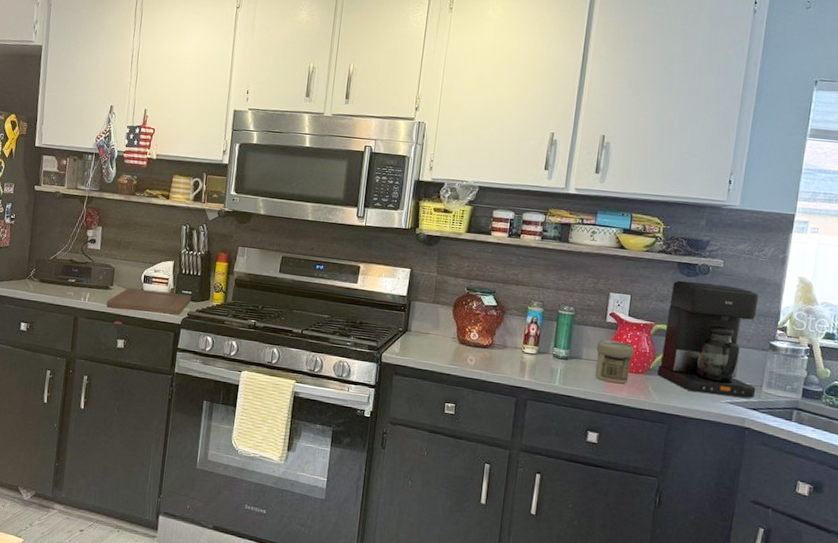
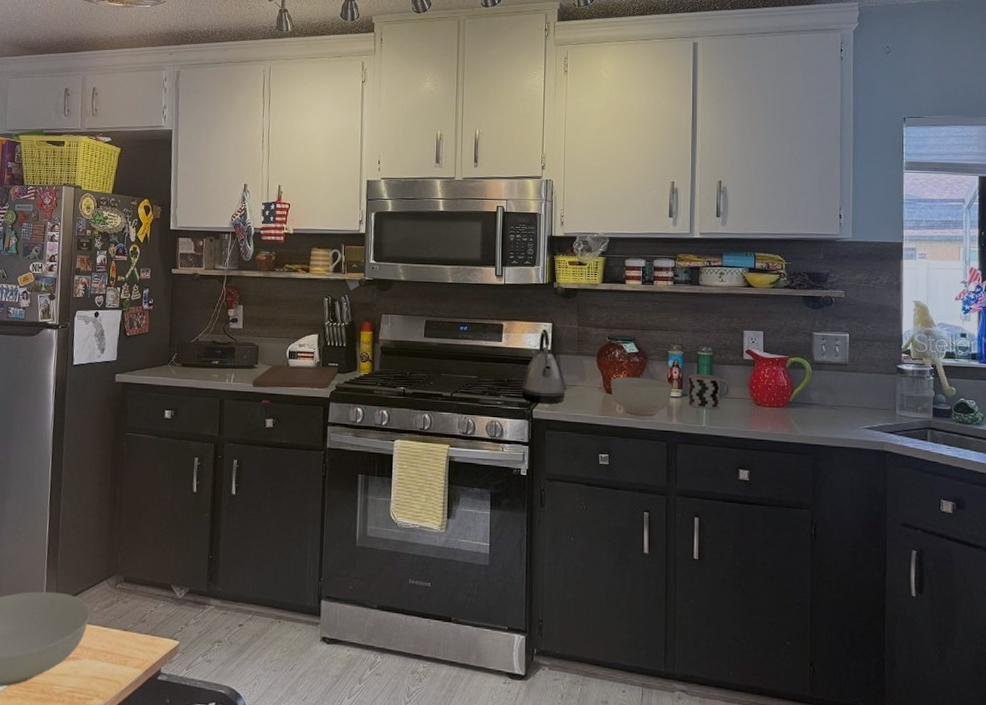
kettle: none [371,274,419,350] -> present [520,329,567,404]
bowl: none [464,328,529,371] -> present [611,376,673,417]
cup: none [542,332,589,370] -> present [687,373,730,410]
jar: present [594,339,634,384] -> none [737,377,773,419]
coffee maker: present [657,280,759,399] -> none [797,313,891,422]

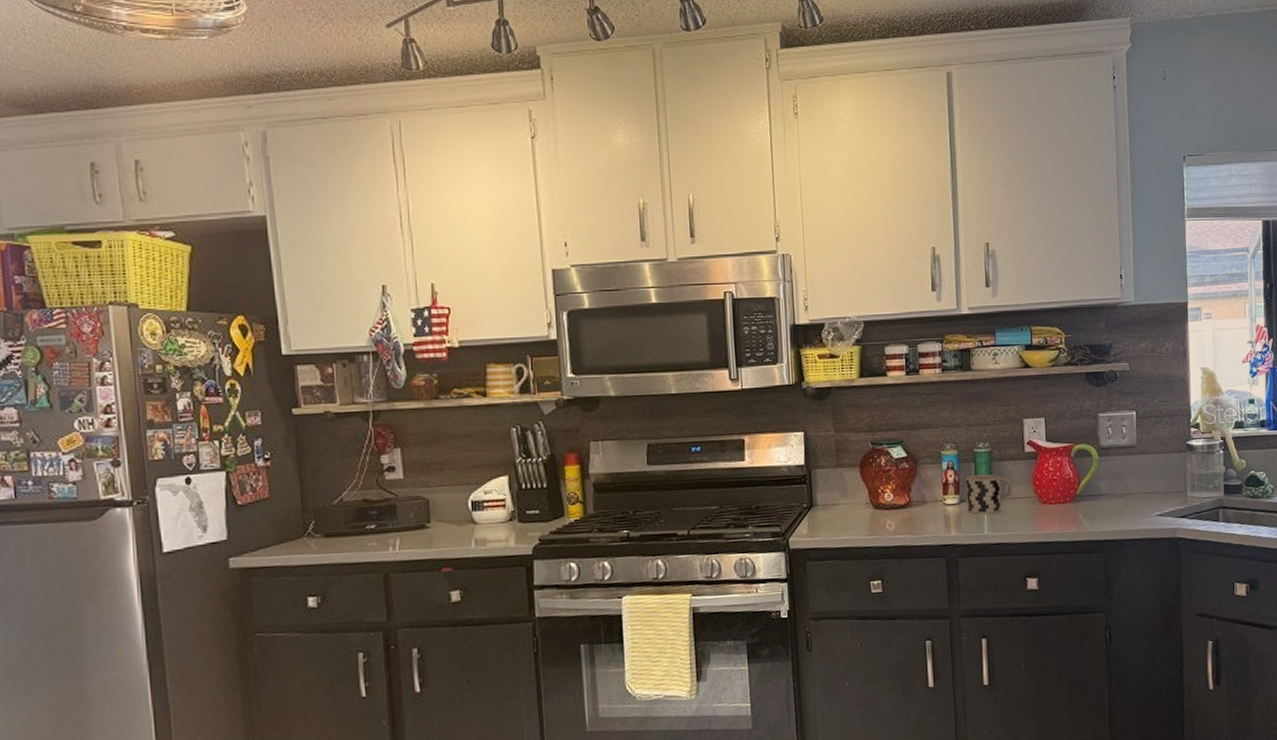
cutting board: present [253,365,339,389] -> none [427,515,541,553]
kettle: present [520,329,567,404] -> none [771,440,828,531]
bowl: present [611,376,673,417] -> none [877,485,949,532]

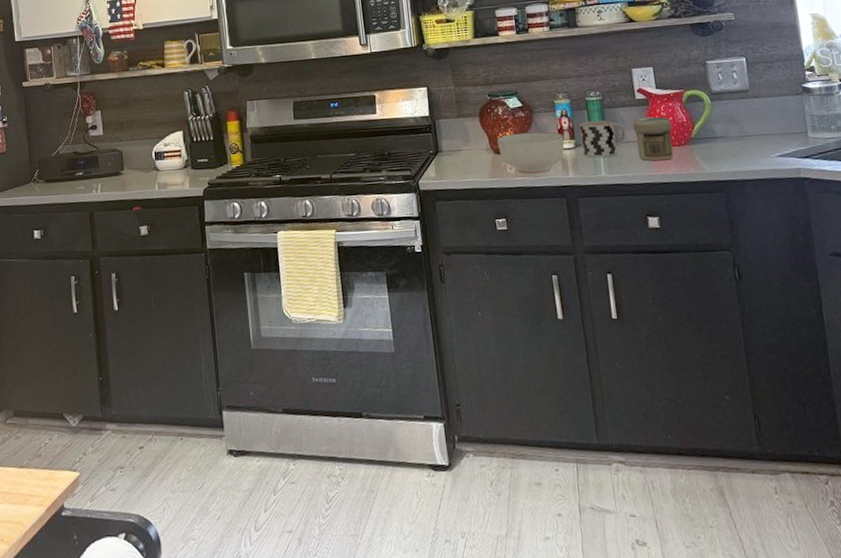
bowl: none [877,485,949,532] -> present [497,131,565,174]
jar: none [1020,471,1059,520] -> present [632,116,674,162]

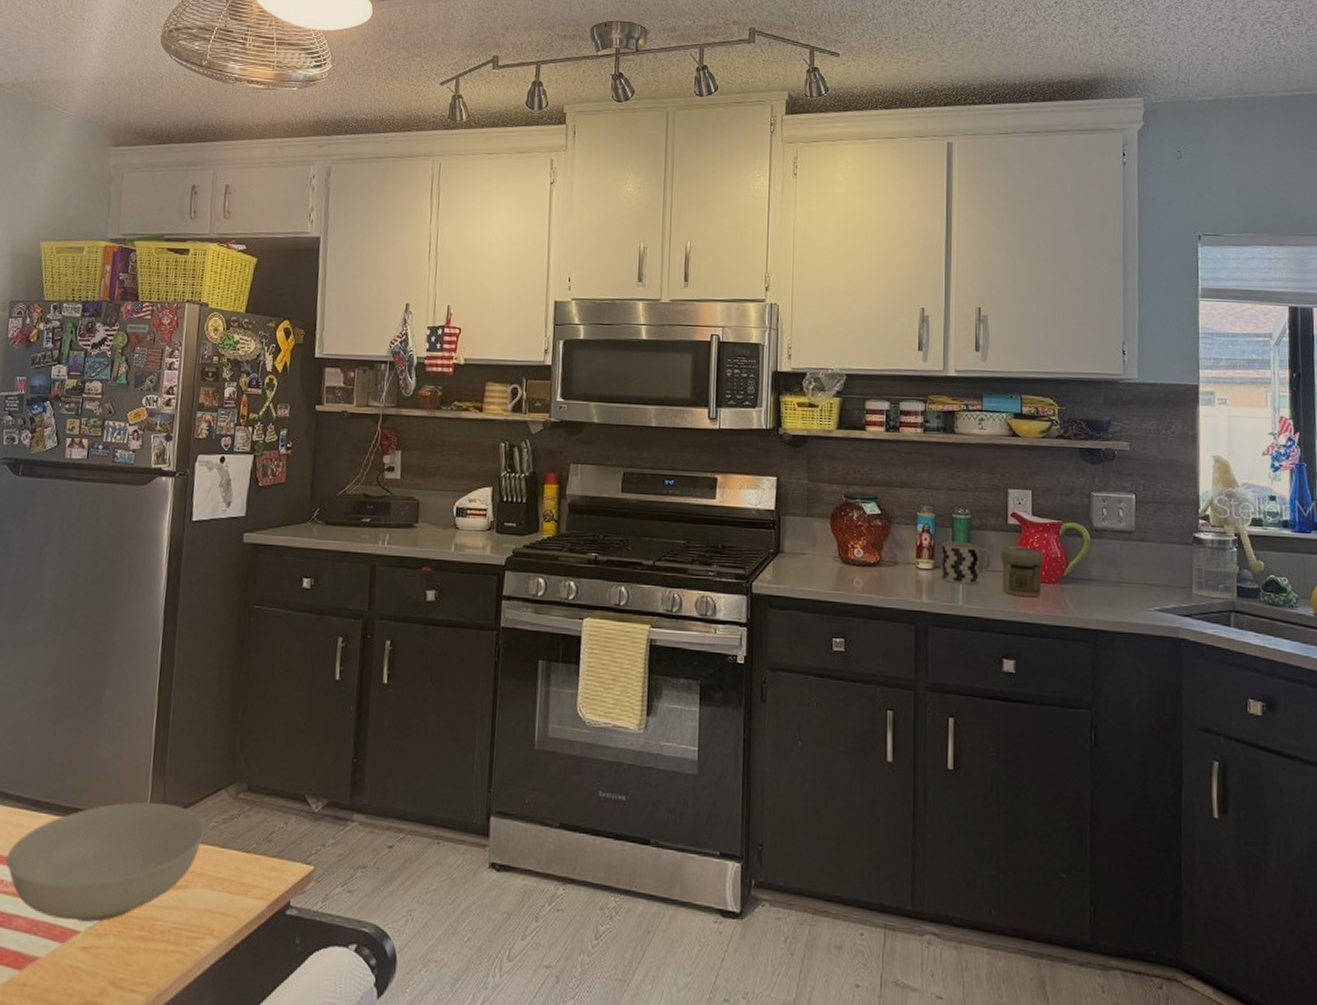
bowl: present [497,131,565,174] -> none [847,543,923,593]

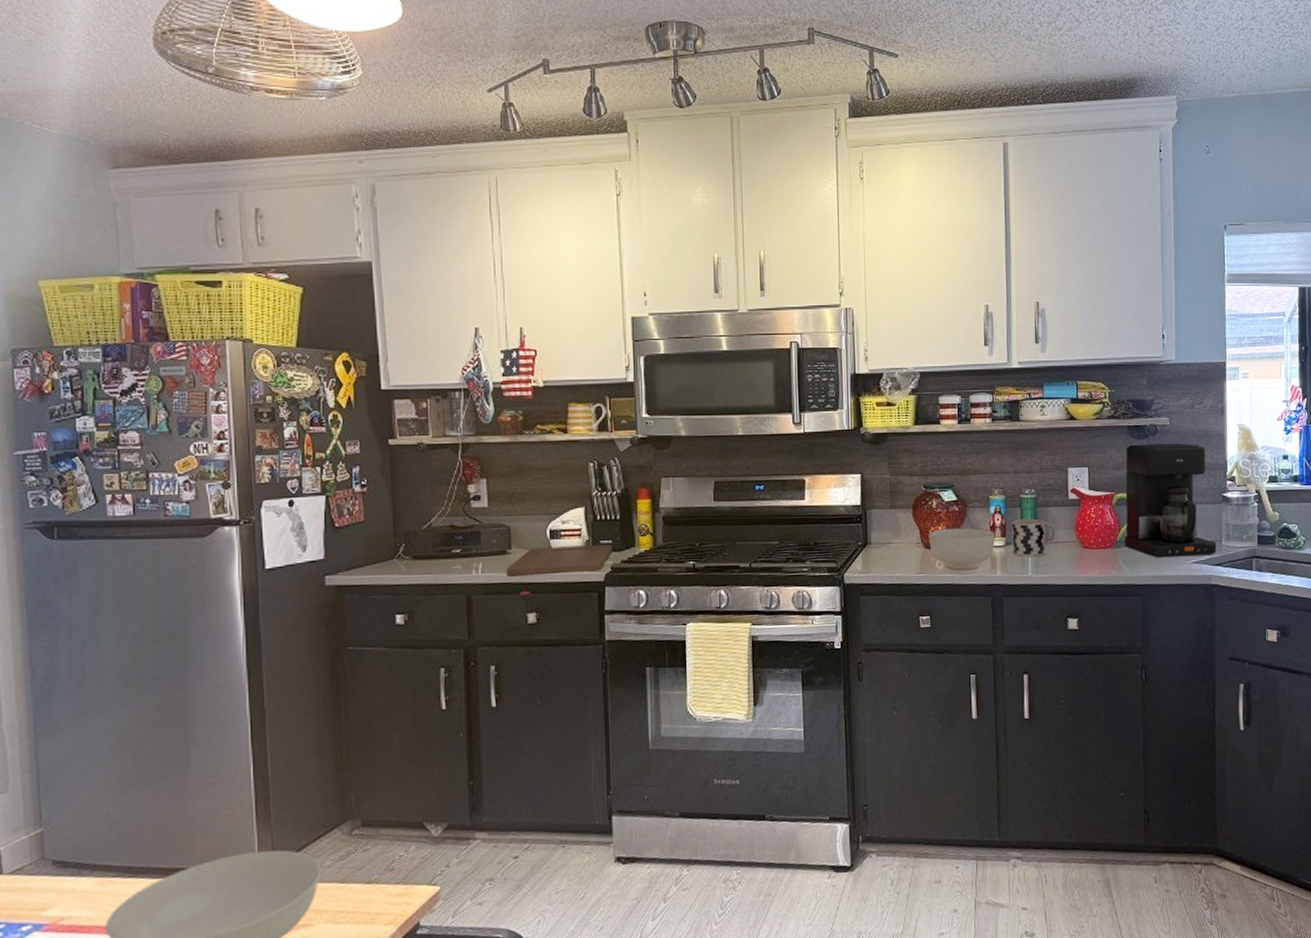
cutting board: none [411,524,517,554] -> present [507,544,613,577]
bowl: none [847,543,923,593] -> present [928,527,996,571]
jar: present [1001,545,1044,598] -> none [1063,518,1100,563]
coffee maker: none [1073,469,1186,603] -> present [1125,443,1217,558]

